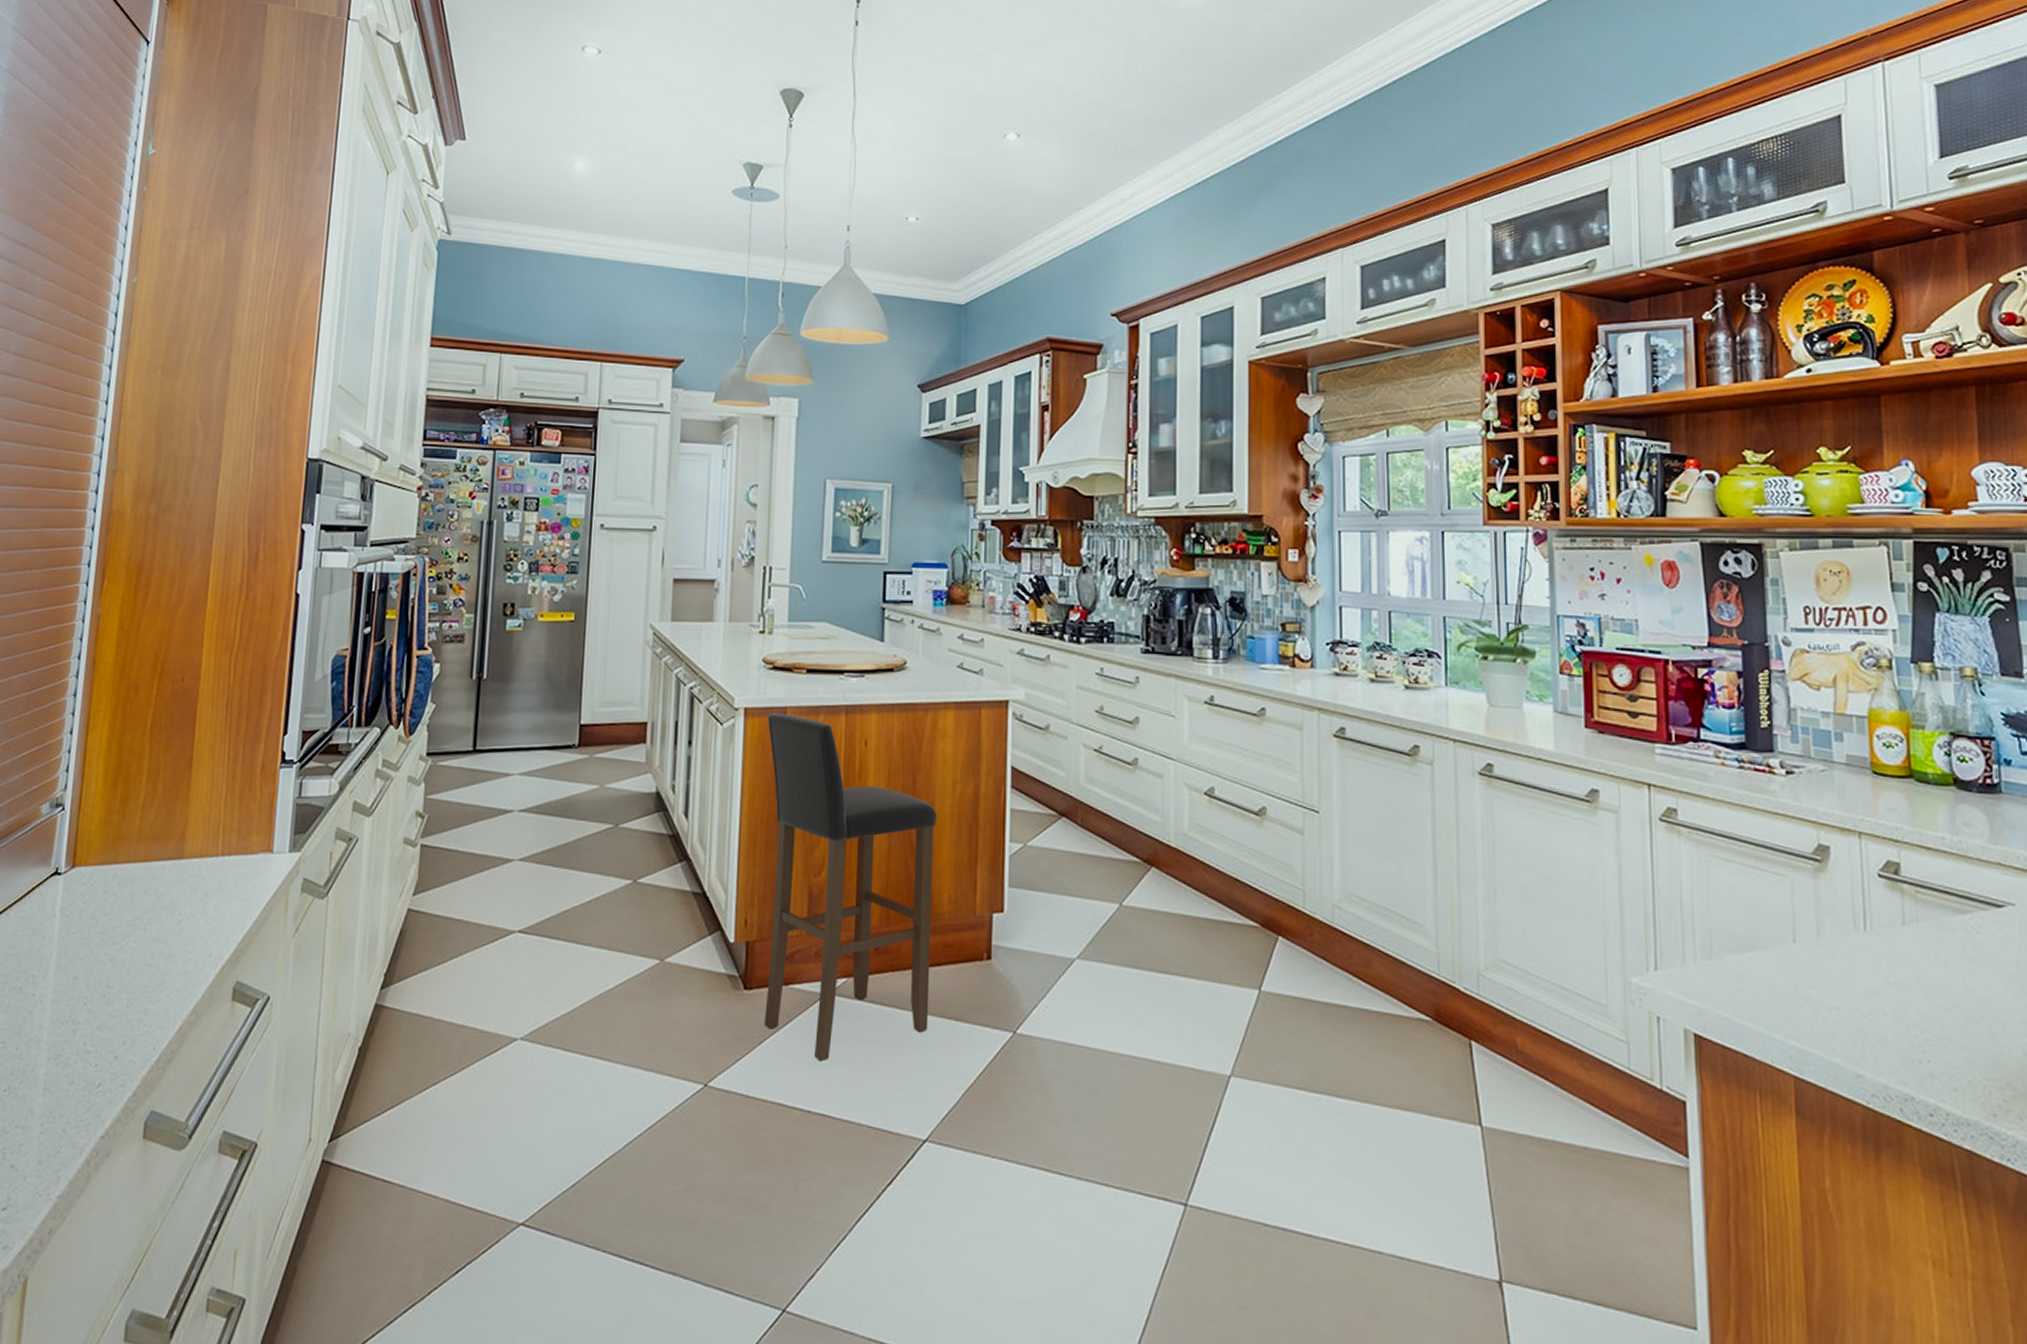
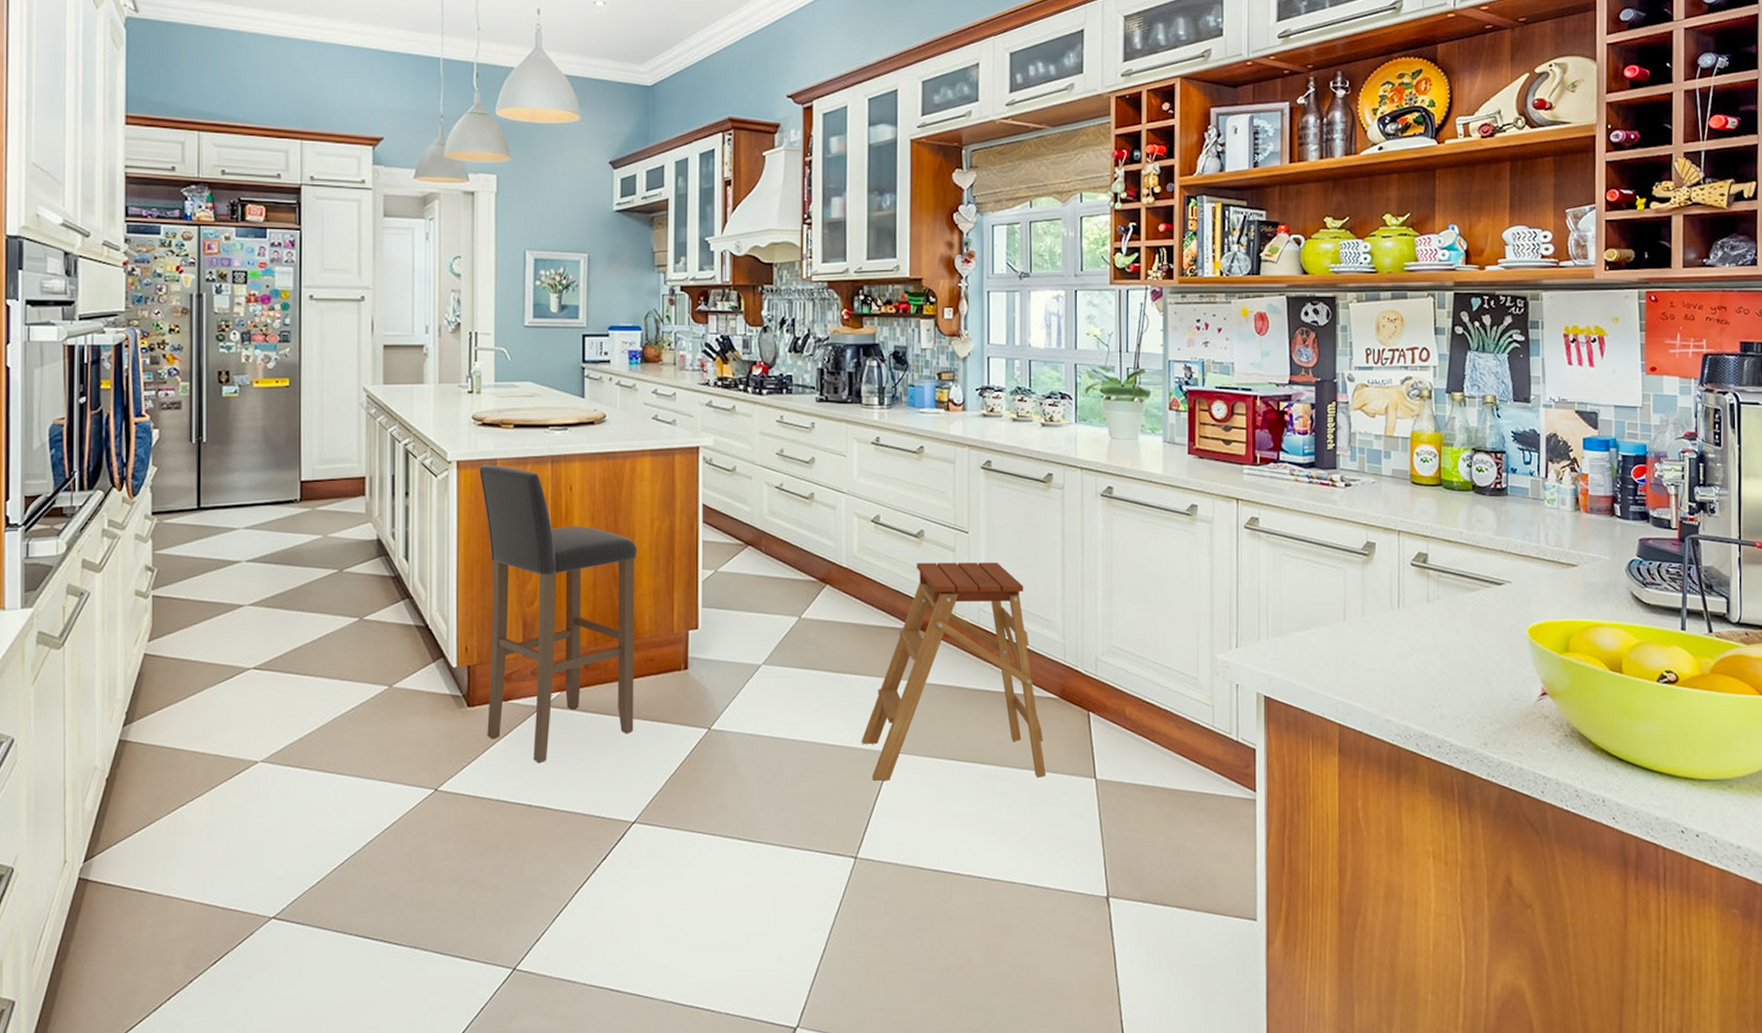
step ladder: none [1193,845,1419,1120] -> present [862,562,1047,781]

